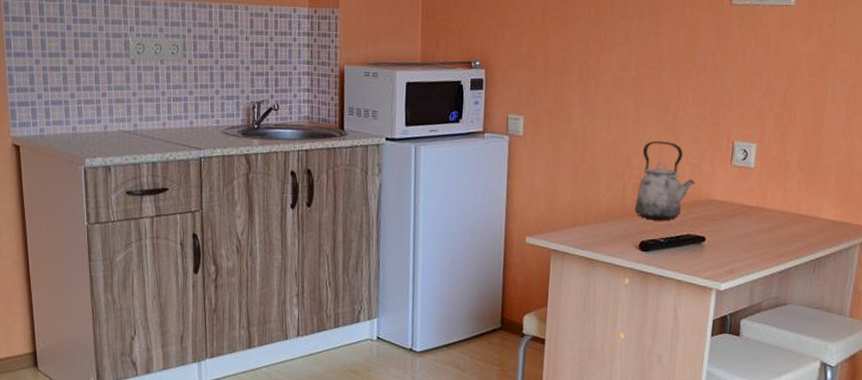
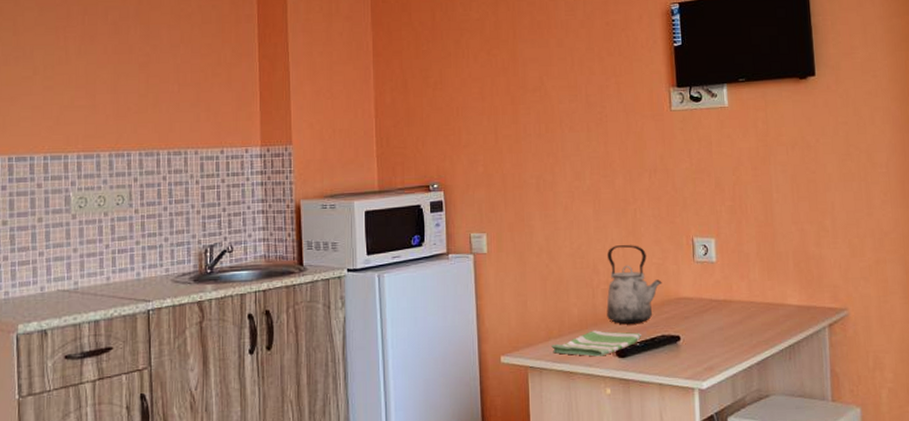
dish towel: none [576,222,667,248] -> present [551,330,642,357]

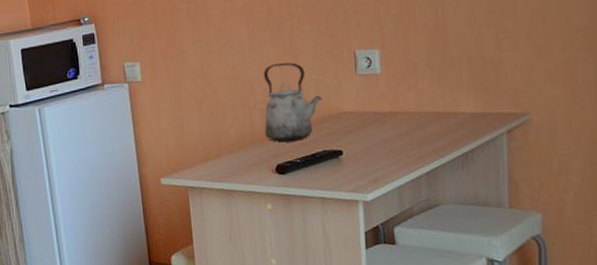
dish towel: present [551,330,642,357] -> none [210,149,302,175]

